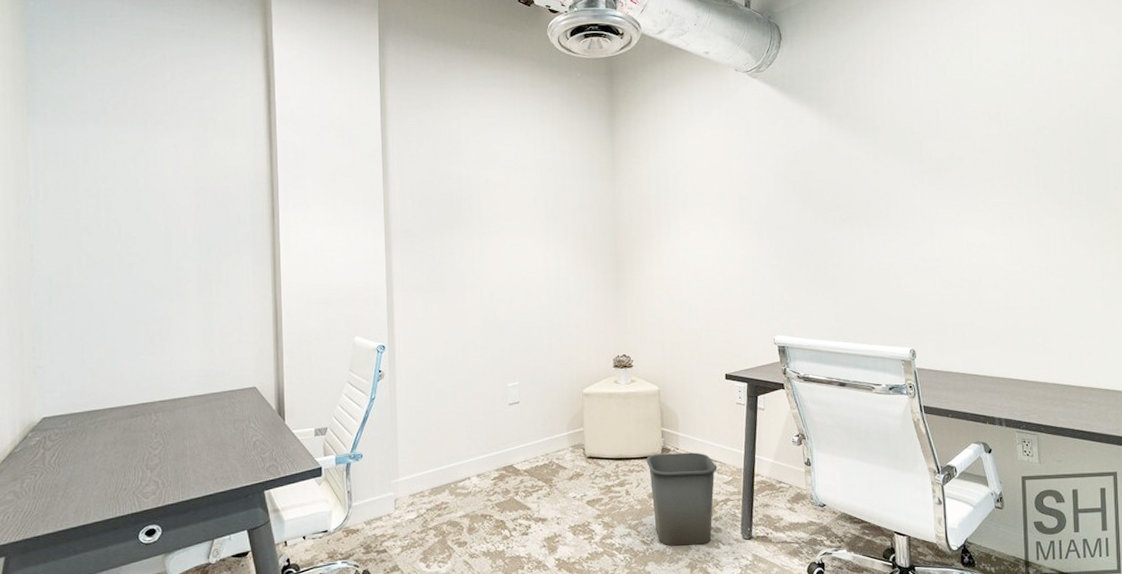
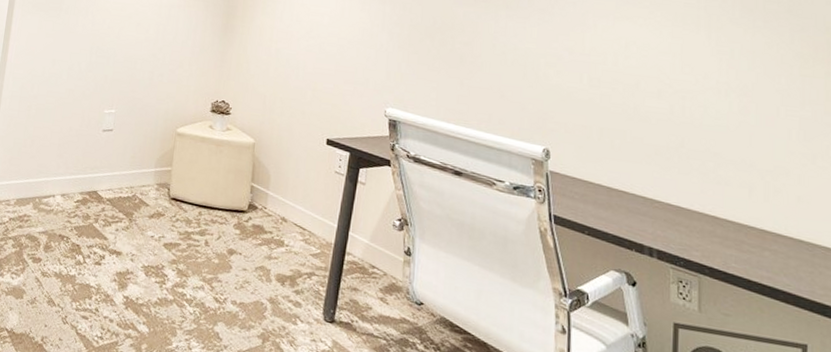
waste bin: present [646,452,717,546] -> none [230,208,306,317]

